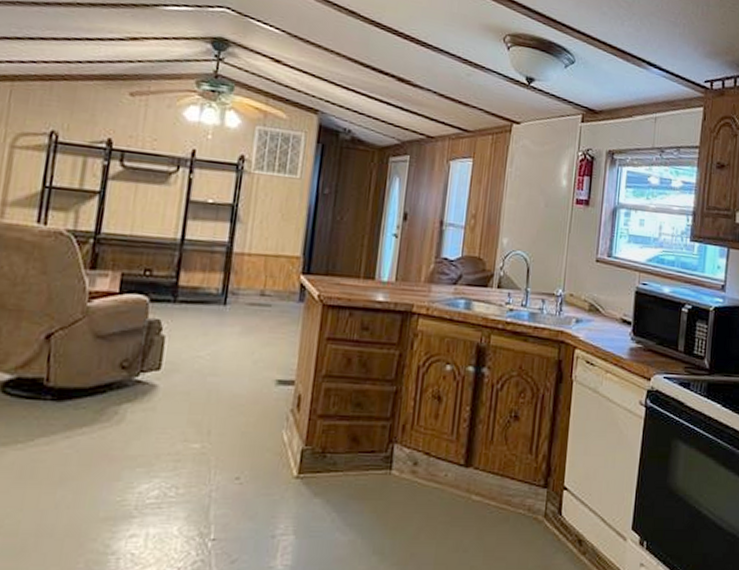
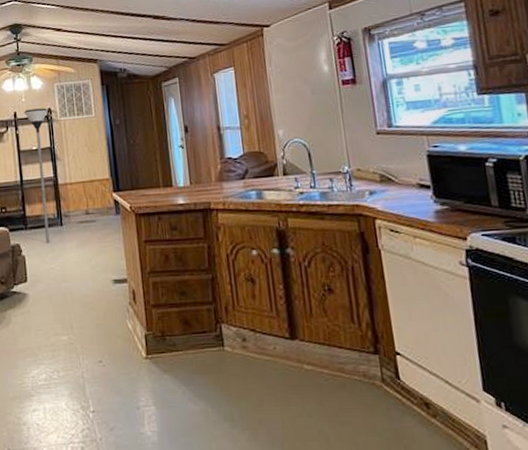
floor lamp: none [199,150,241,324] -> present [23,108,50,243]

